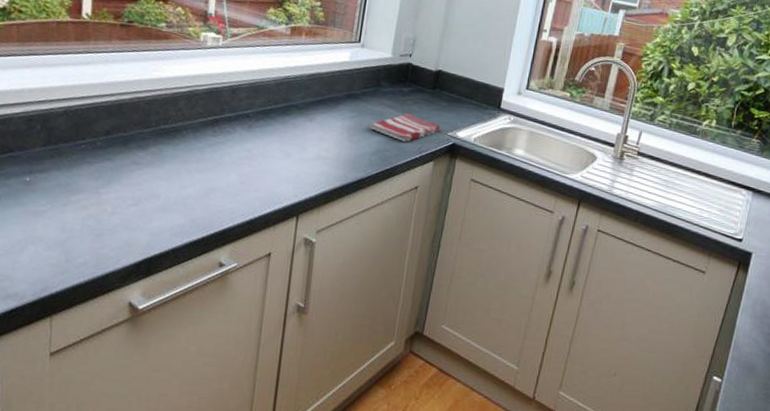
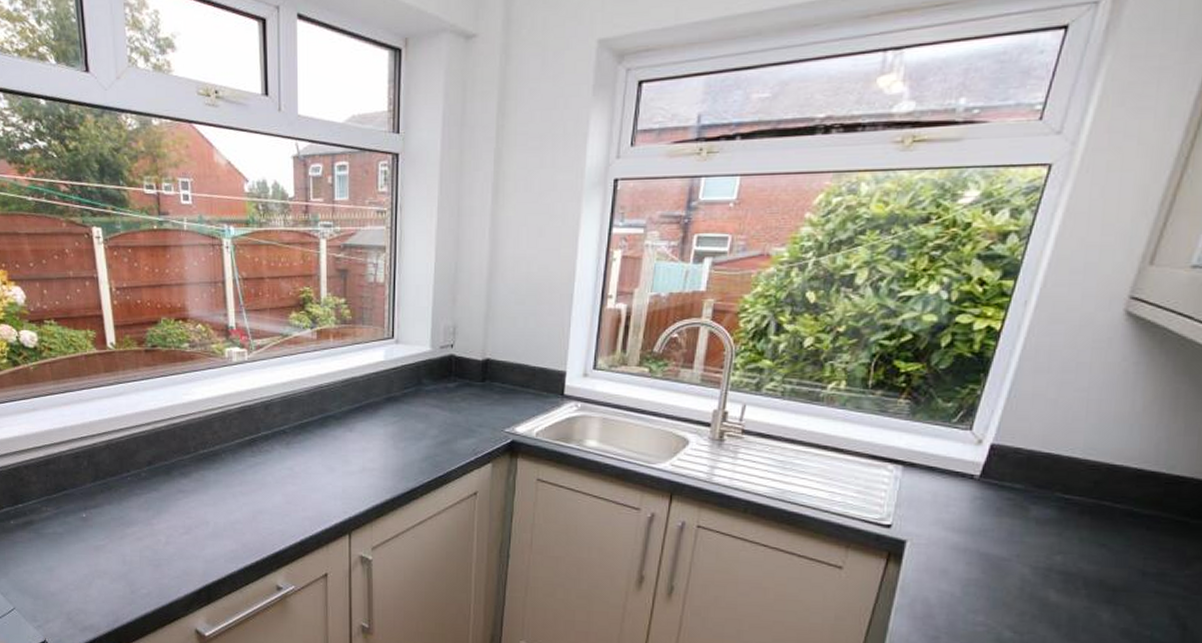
dish towel: present [369,113,441,142] -> none [415,412,496,444]

